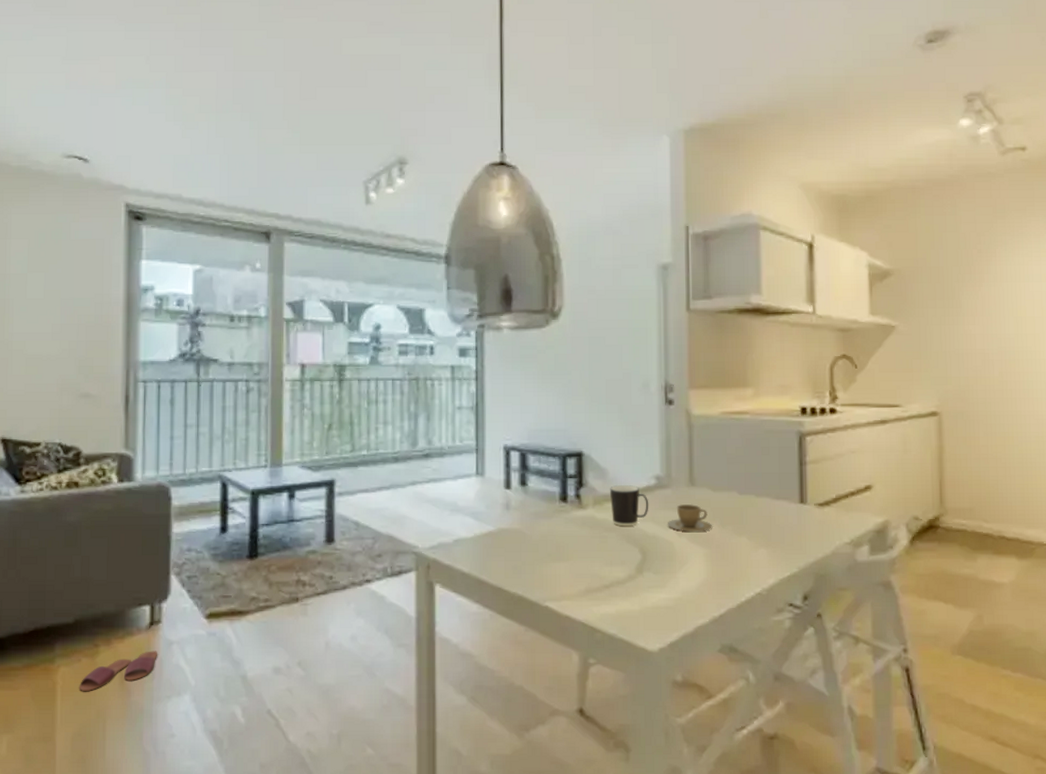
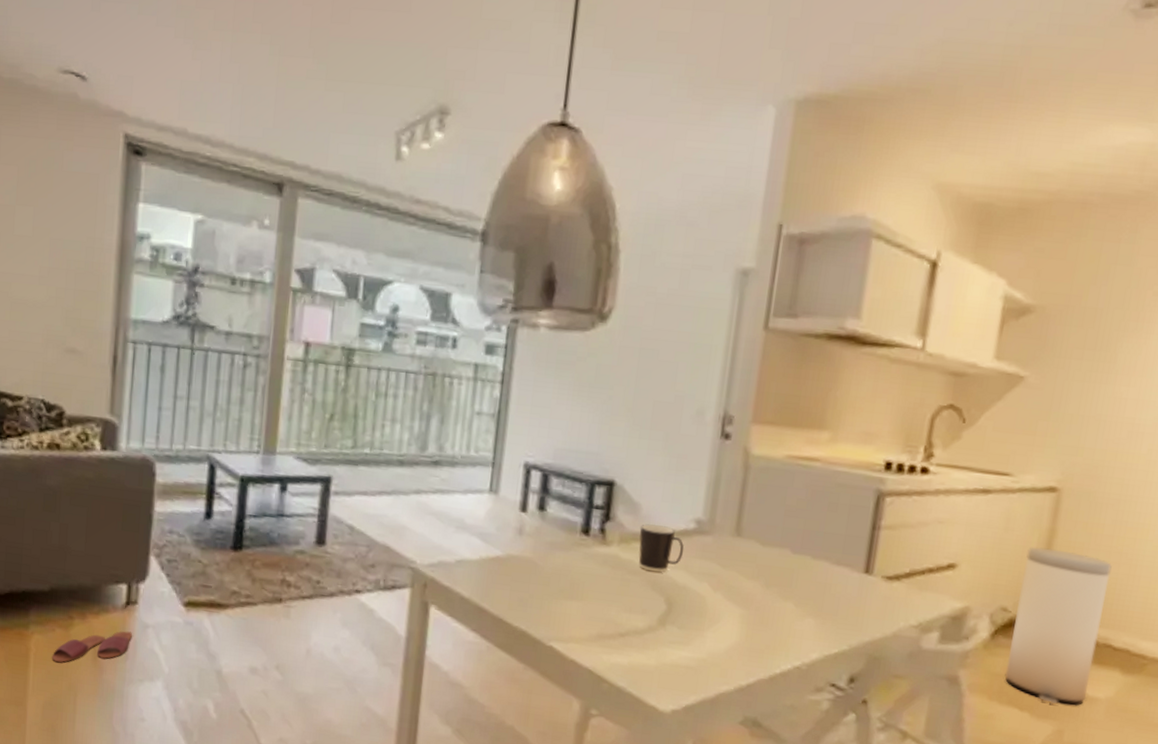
cup: present [668,503,712,532] -> none [702,555,755,590]
pedal bin: none [924,462,994,593] -> present [1005,546,1112,706]

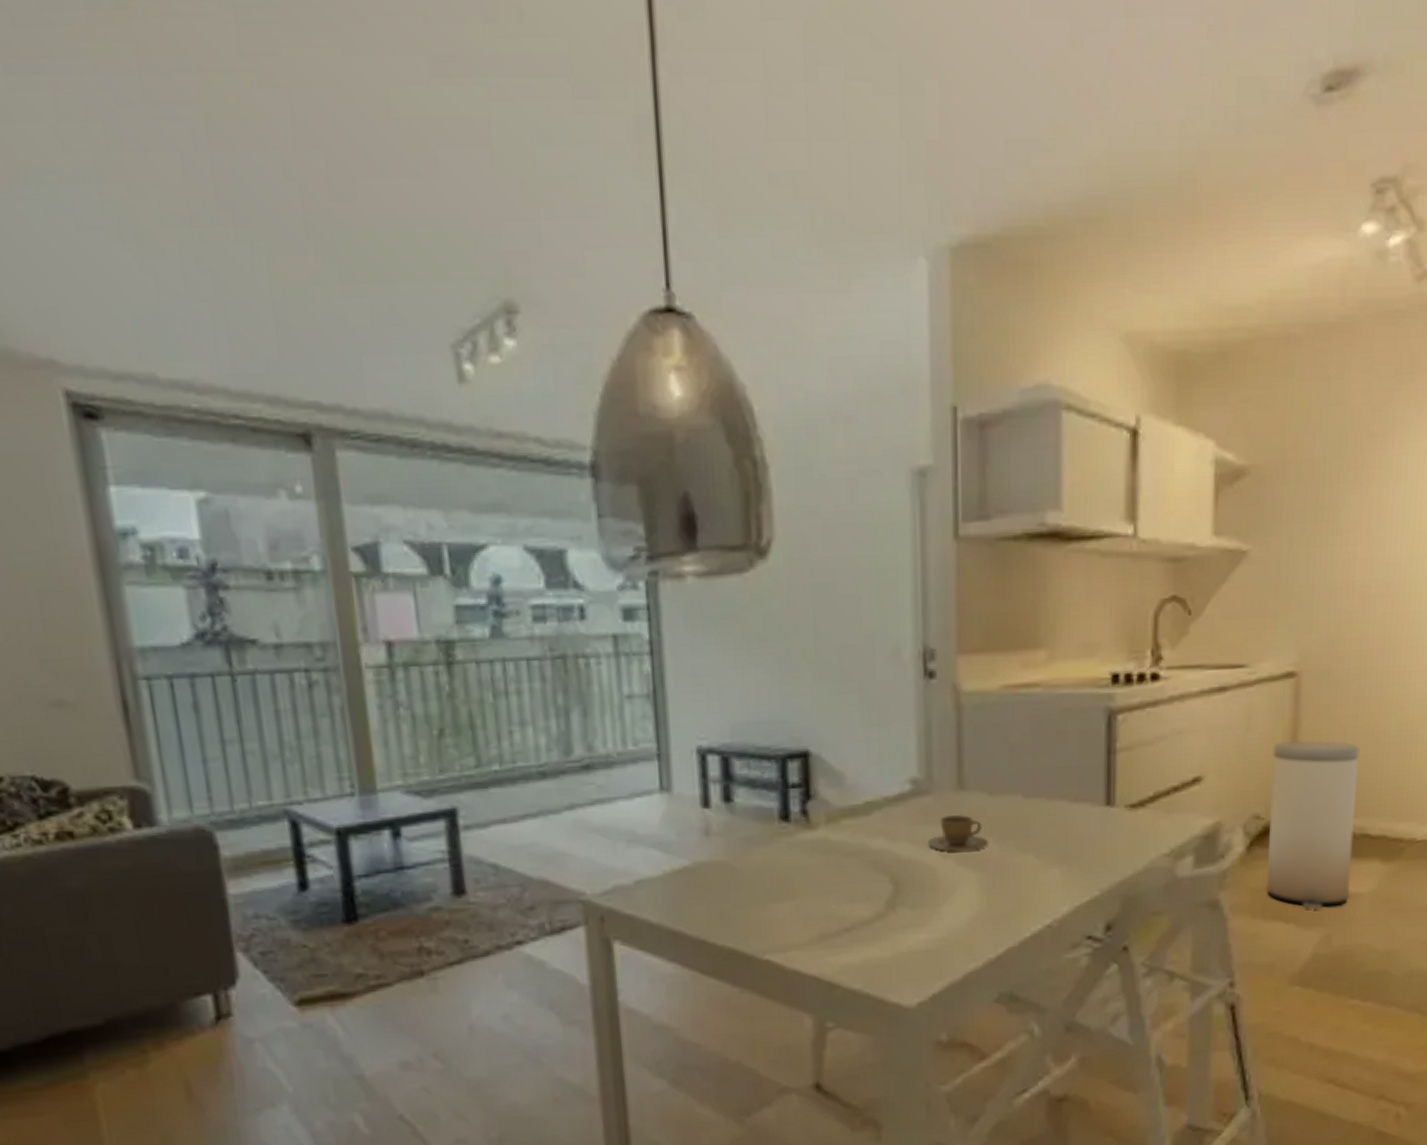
slippers: present [51,631,132,663] -> none [128,1052,234,1112]
mug: present [638,524,684,573] -> none [847,794,903,850]
cup: none [702,555,755,590] -> present [928,814,988,852]

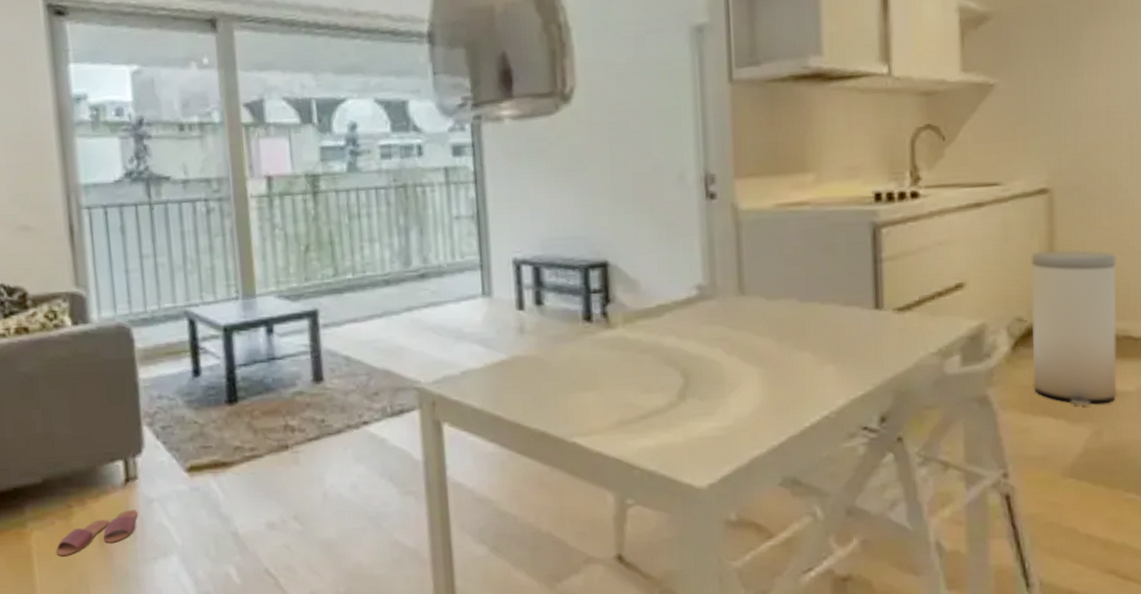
slippers: none [128,1052,234,1112] -> present [55,509,137,557]
cup: present [928,814,988,852] -> none [714,316,768,349]

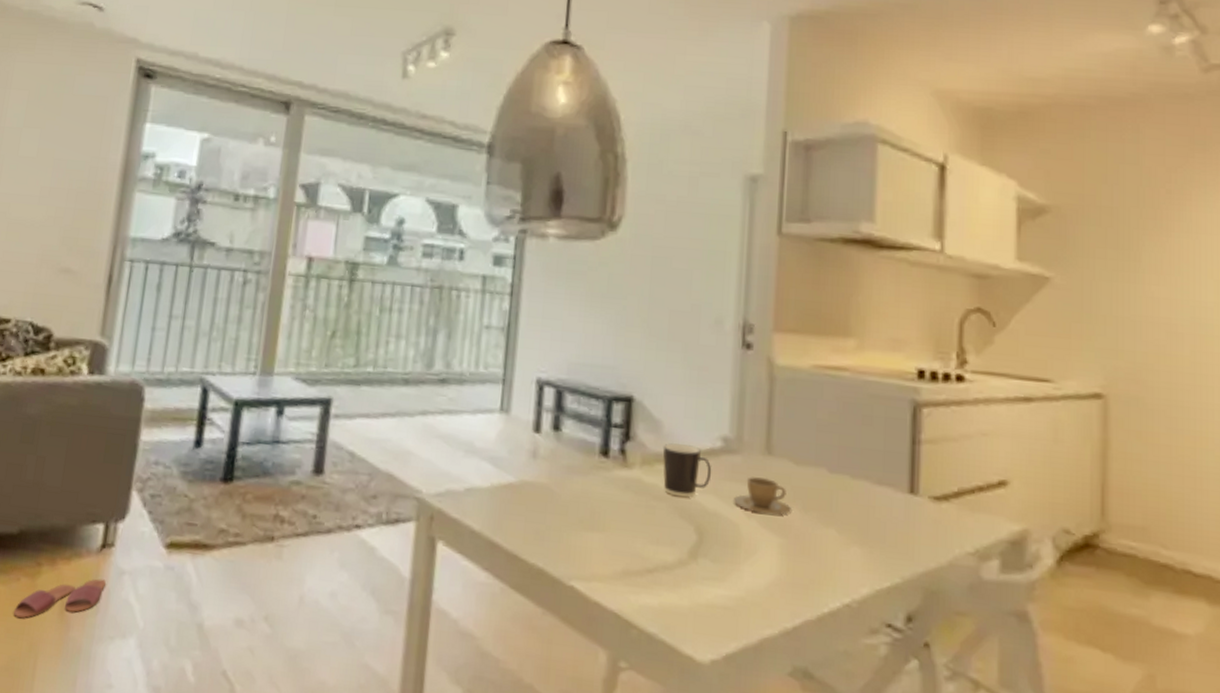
mug: none [642,298,691,347] -> present [662,443,712,498]
cup: none [714,316,768,349] -> present [734,477,791,515]
pedal bin: present [1030,250,1117,405] -> none [1079,459,1175,645]

